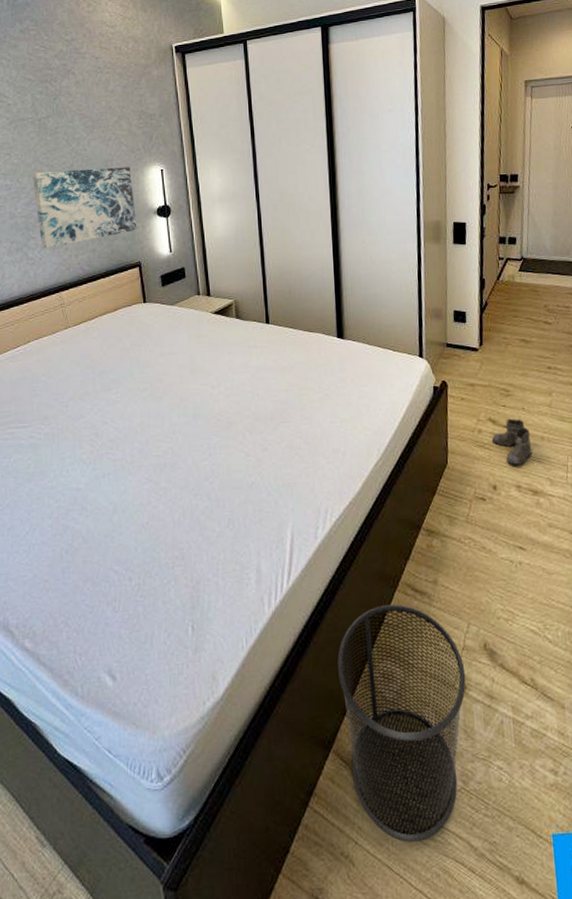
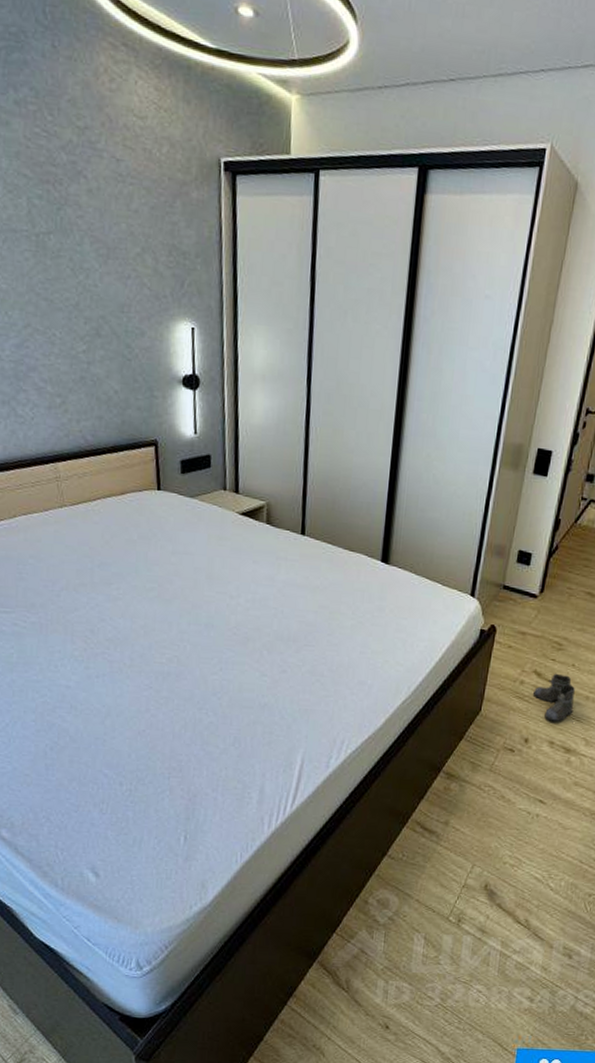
wall art: present [31,166,137,249] -> none [24,306,156,407]
waste bin: present [337,604,466,842] -> none [332,838,462,1043]

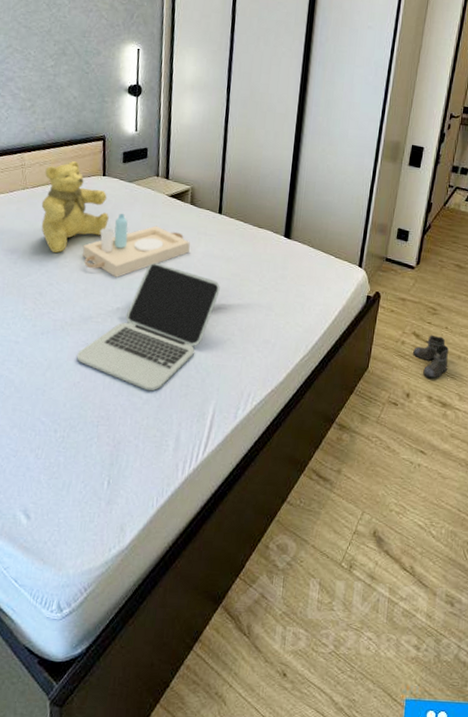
teddy bear: none [84,472,168,583] -> present [41,161,109,253]
serving tray: none [138,536,268,611] -> present [82,214,190,277]
laptop: none [140,593,306,740] -> present [77,263,220,391]

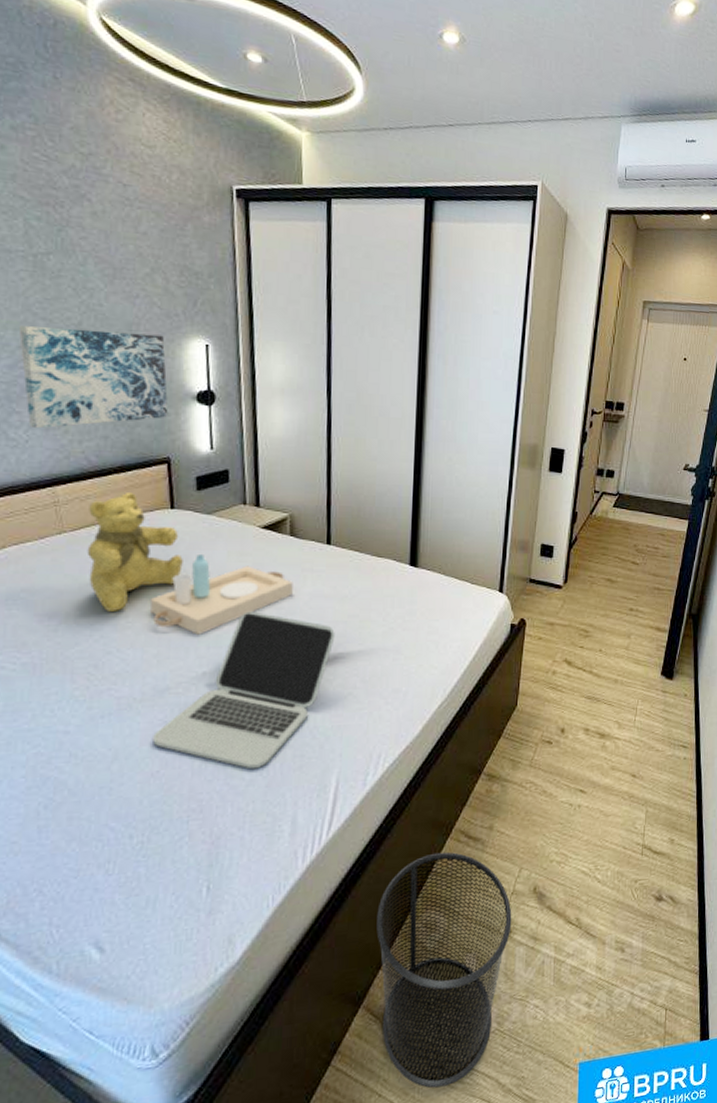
wall art: none [7,32,108,109] -> present [18,326,169,429]
waste bin: none [236,485,353,692] -> present [376,852,512,1088]
boots: present [412,335,449,379] -> none [565,660,605,709]

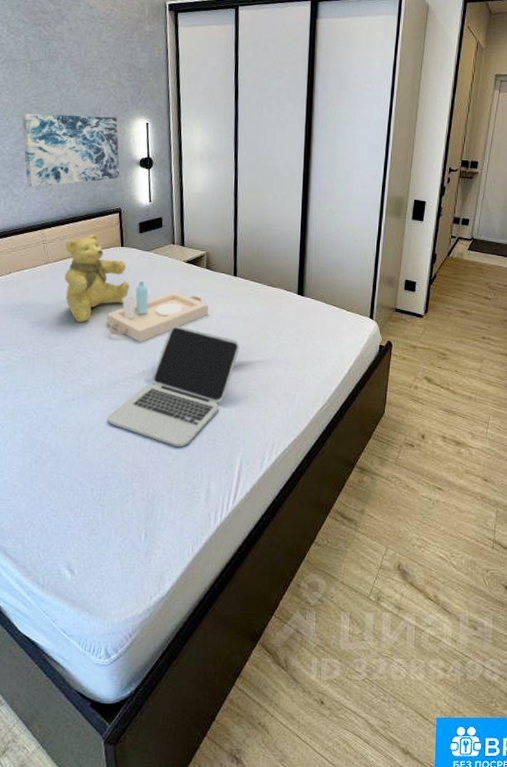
waste bin: present [376,852,512,1088] -> none [270,527,380,718]

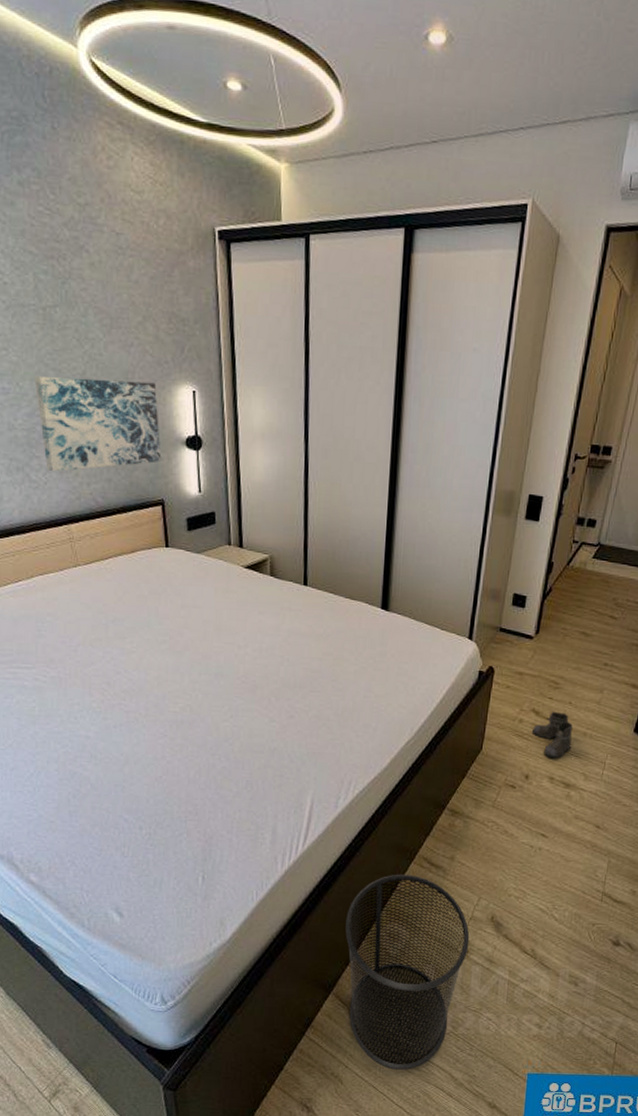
teddy bear: present [64,234,130,322] -> none [97,531,177,637]
serving tray: present [106,282,209,342] -> none [150,590,273,662]
laptop: present [108,326,240,447] -> none [156,644,311,783]
waste bin: none [270,527,380,718] -> present [345,874,470,1070]
boots: none [425,378,461,420] -> present [531,711,573,759]

